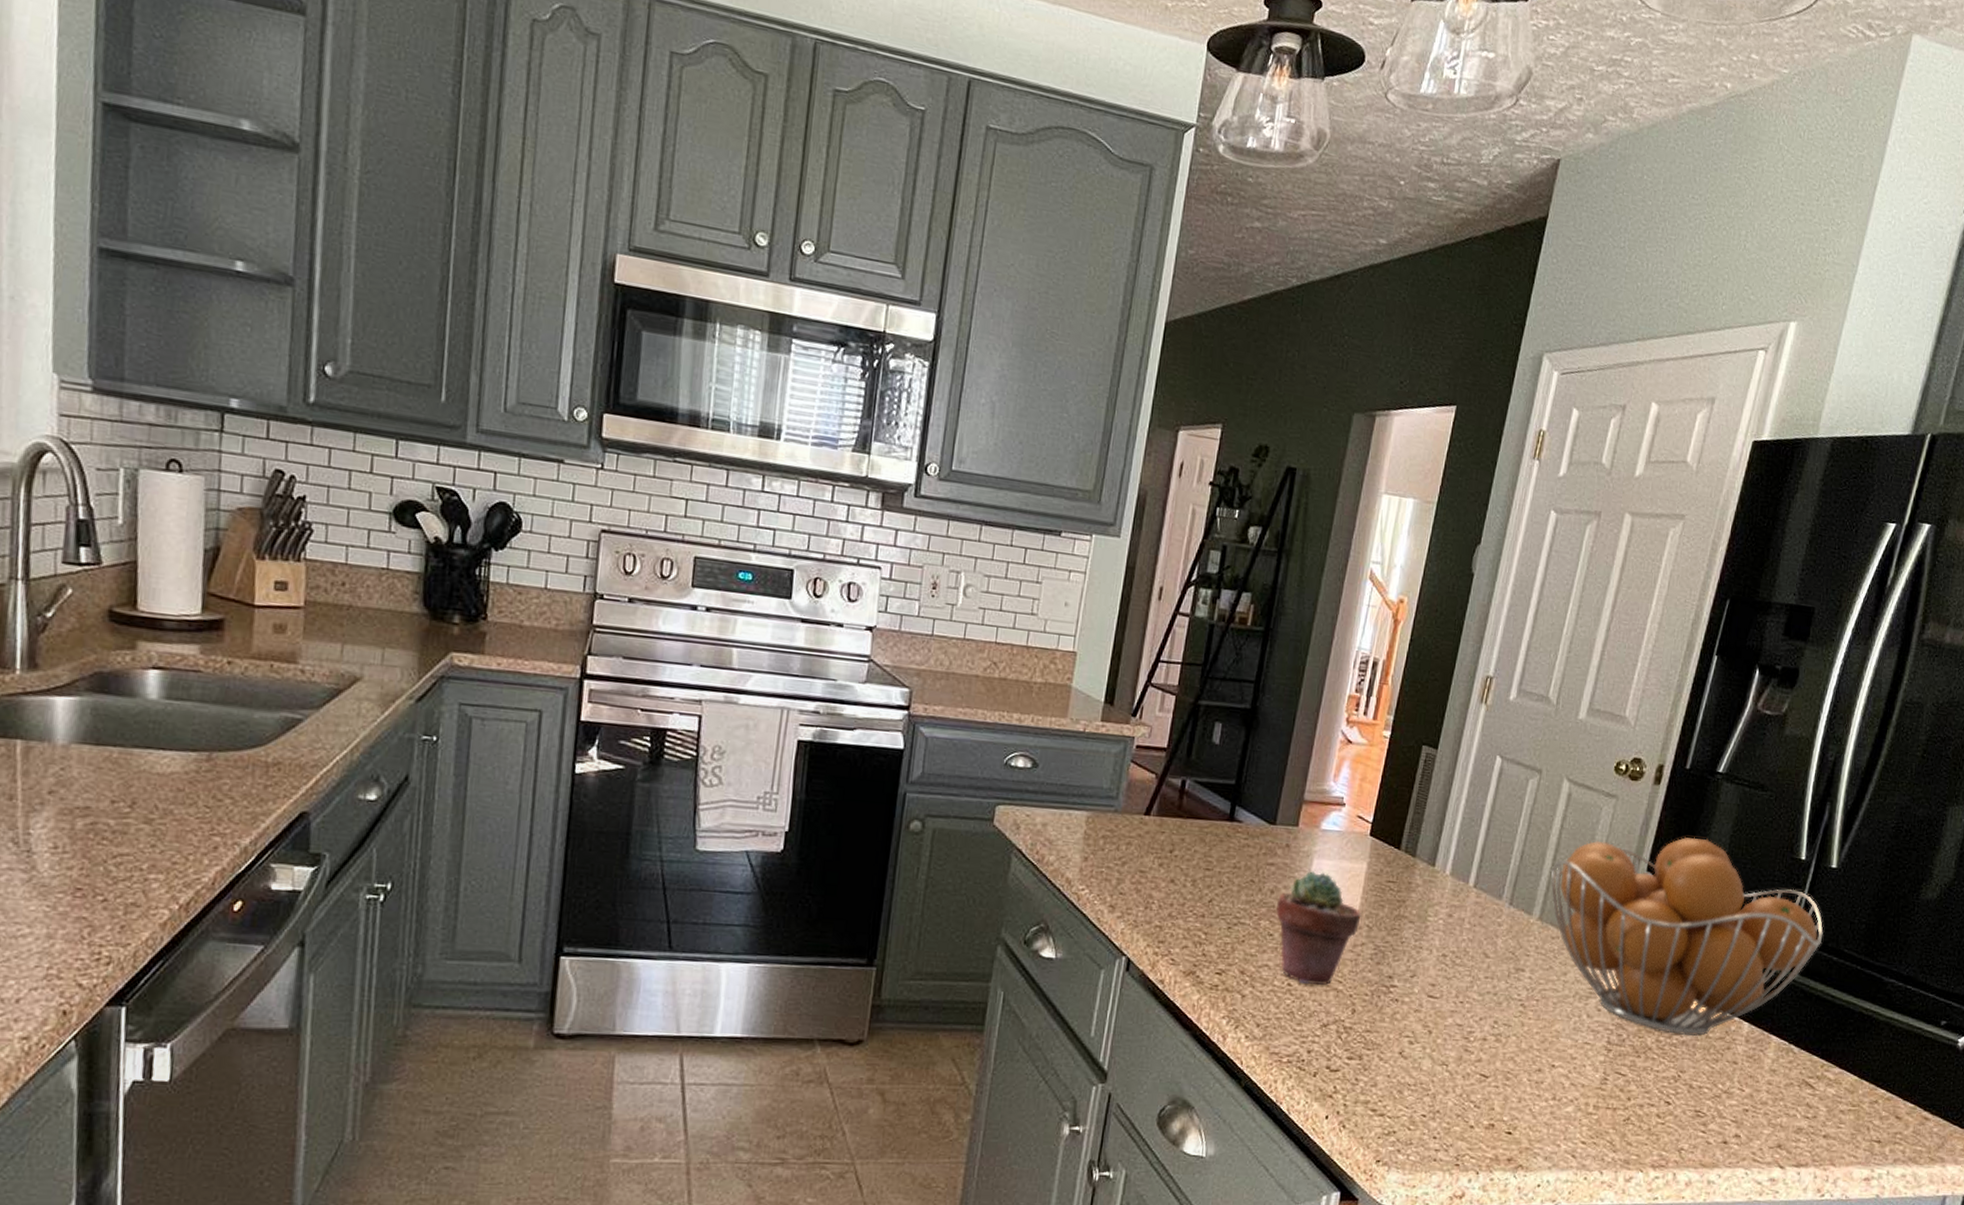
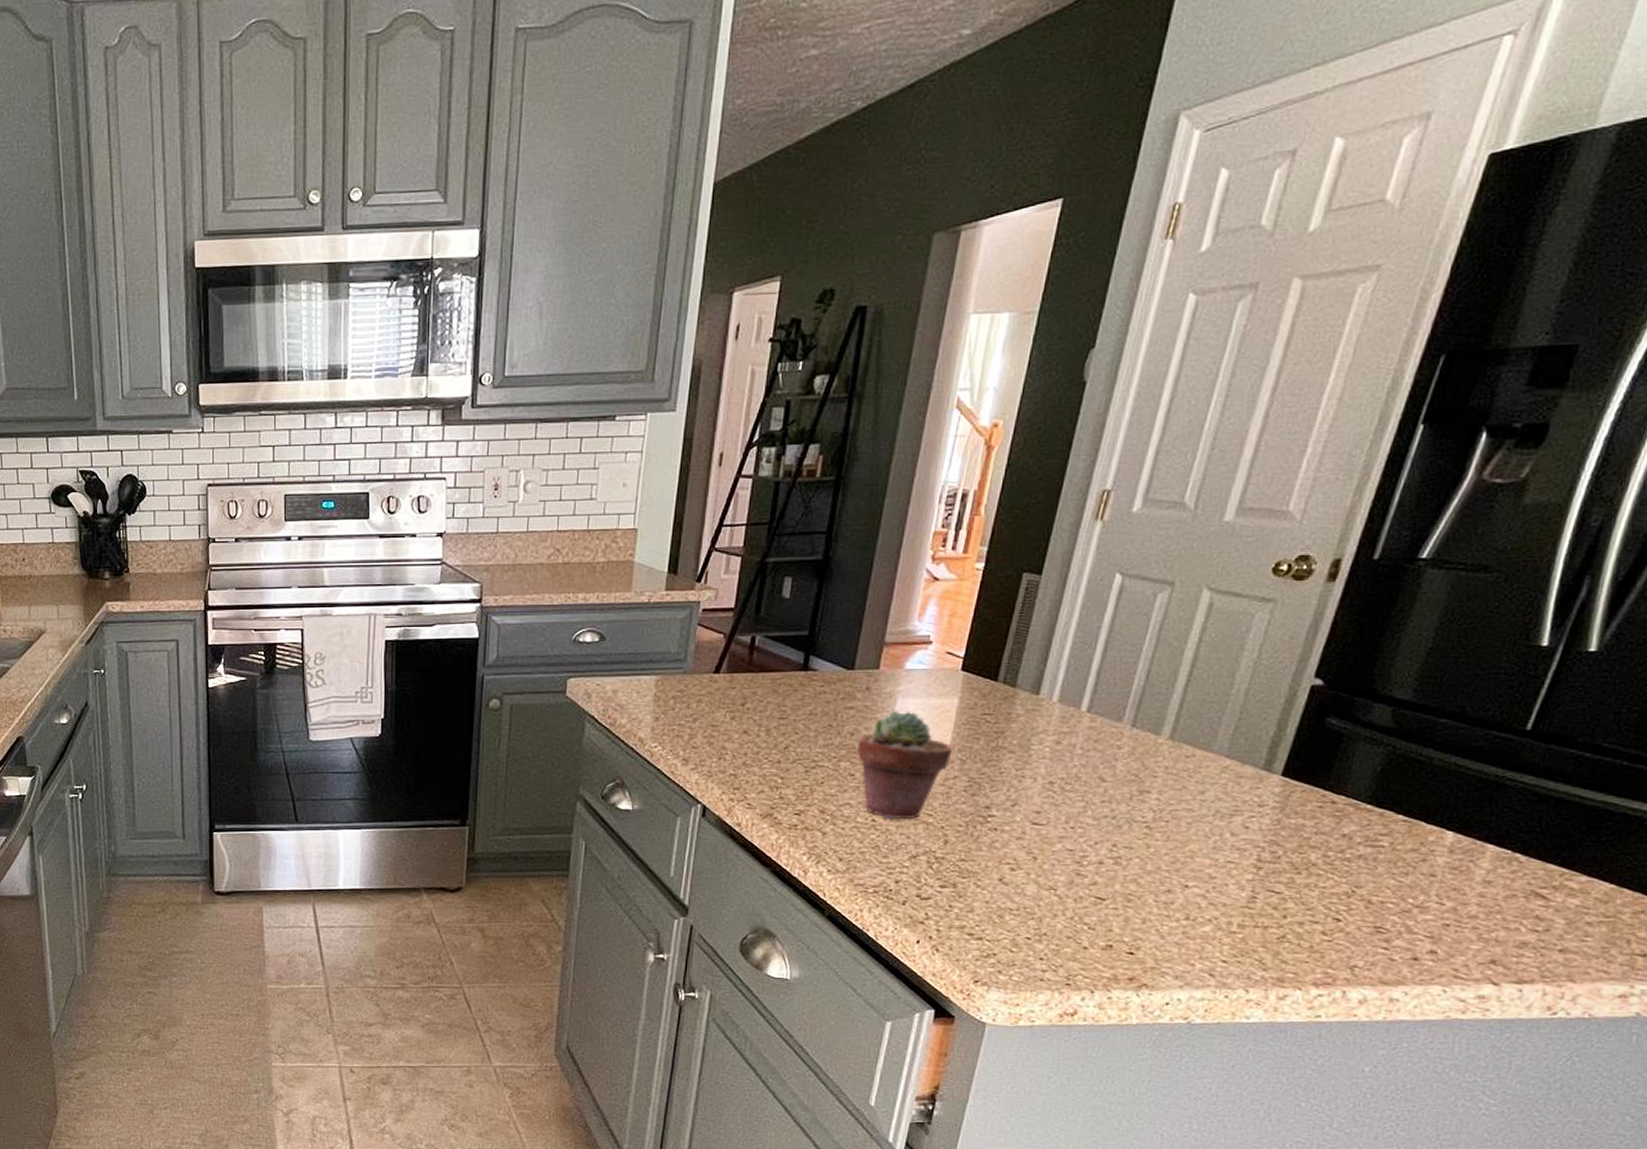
fruit basket: present [1550,837,1824,1037] -> none [1184,634,1572,850]

